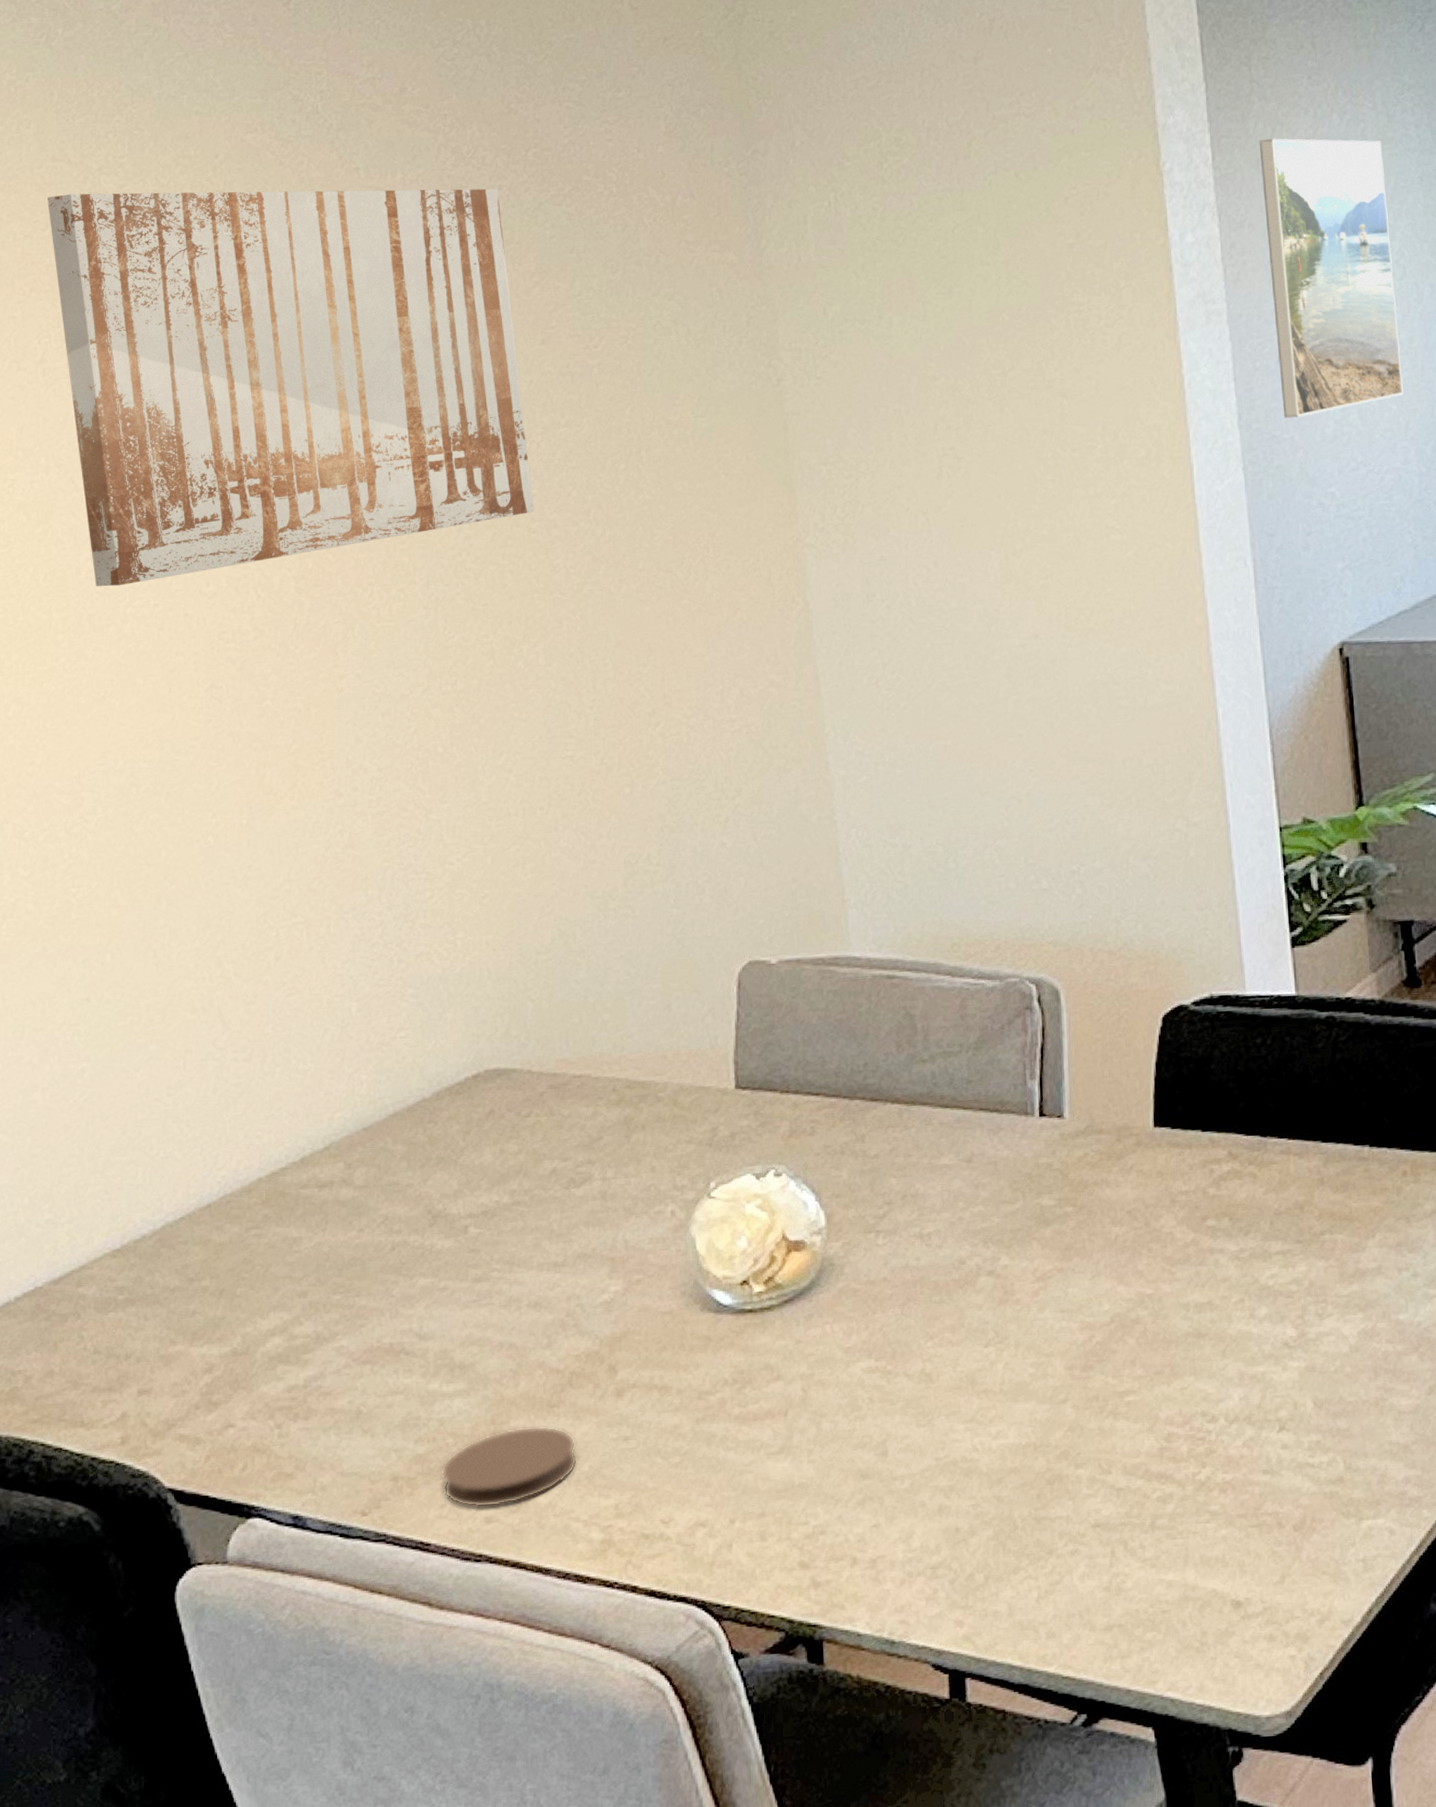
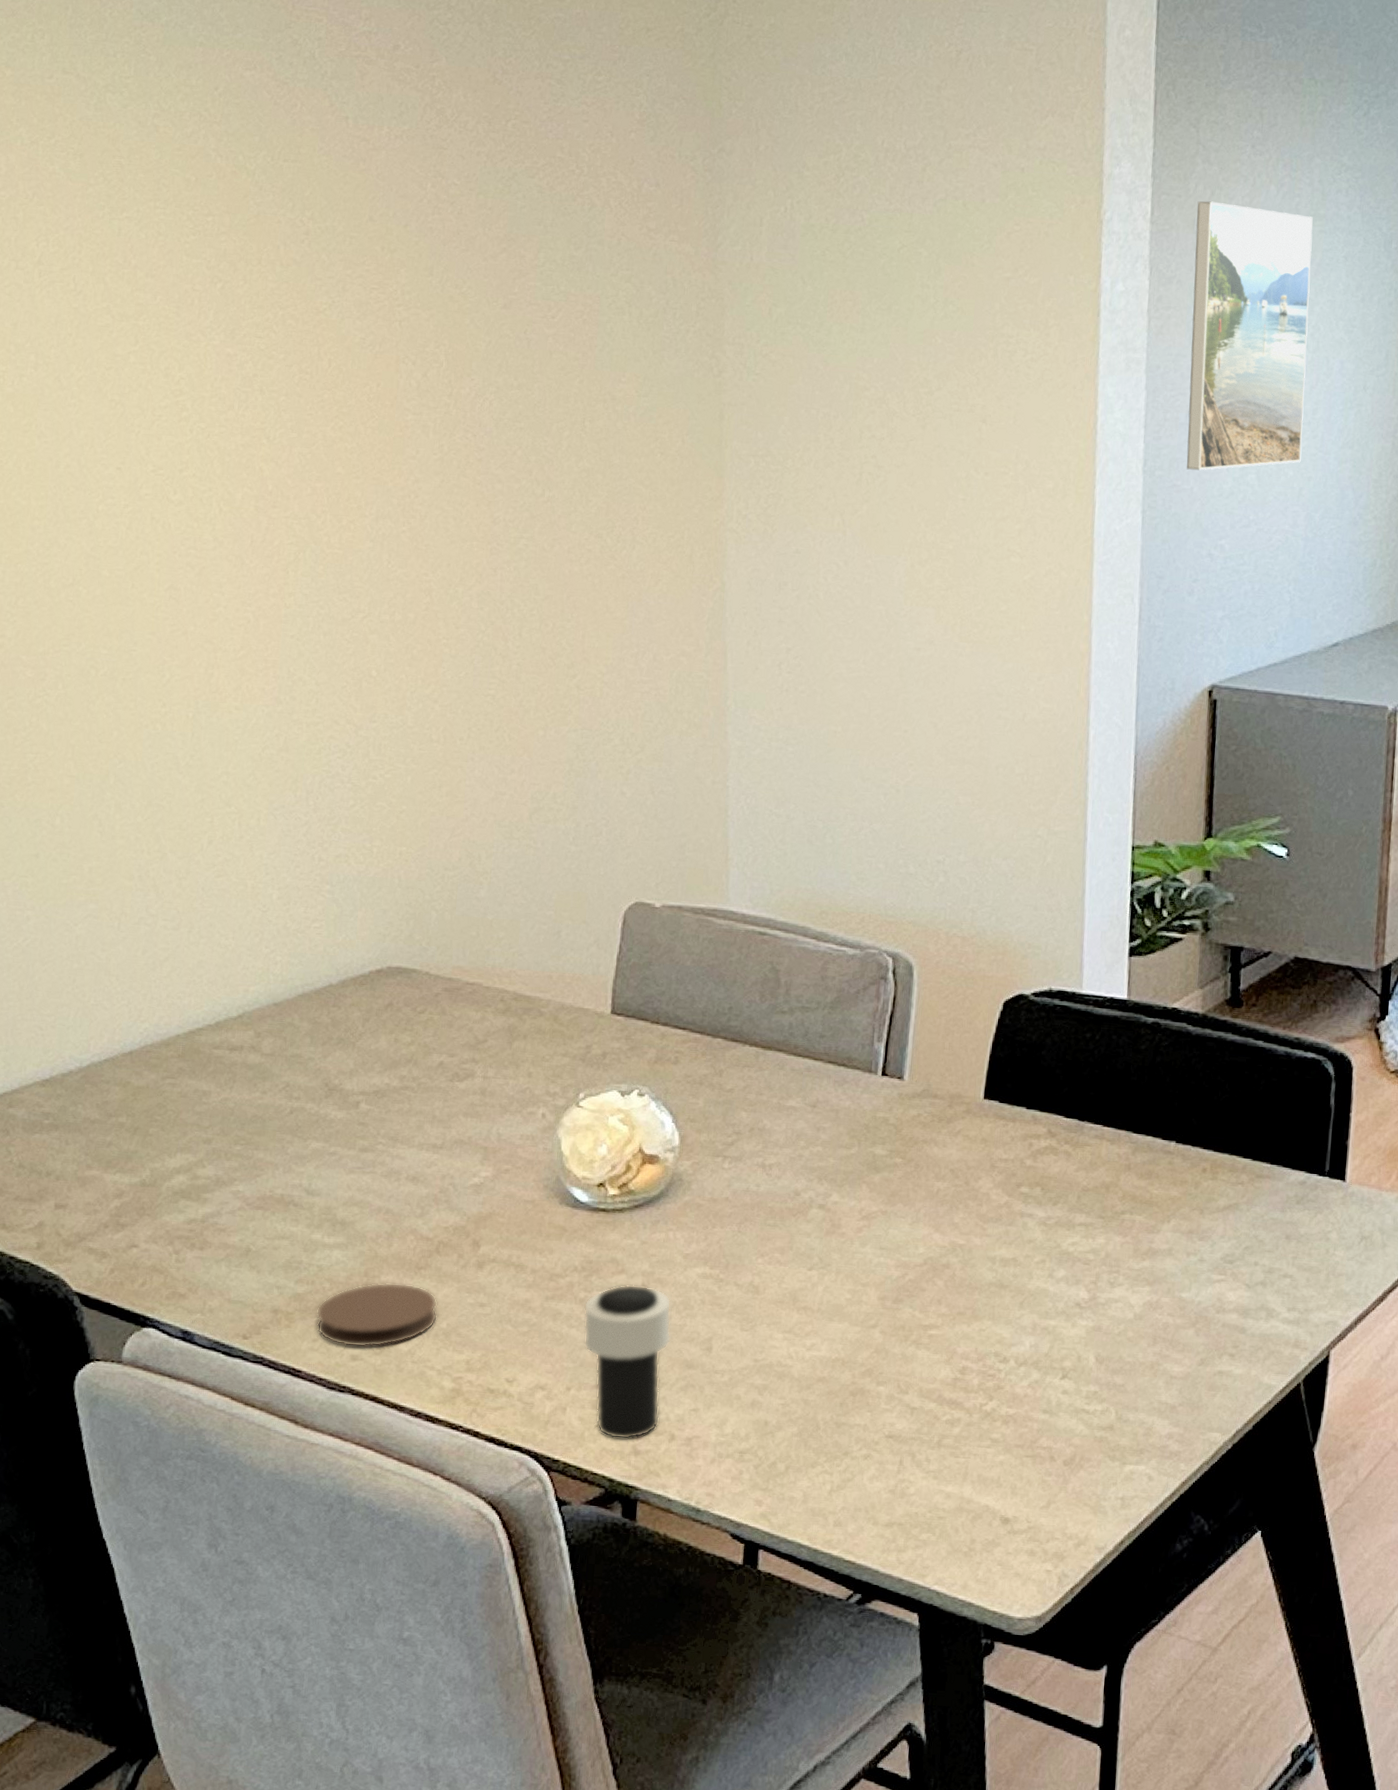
wall art: present [47,188,534,587] -> none [55,106,481,484]
cup: none [739,1390,842,1573] -> present [583,1284,672,1440]

